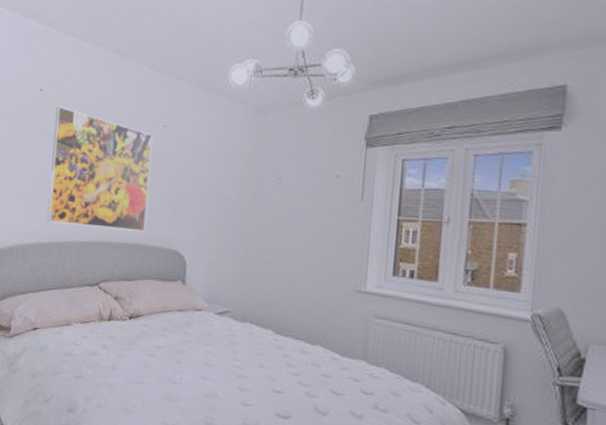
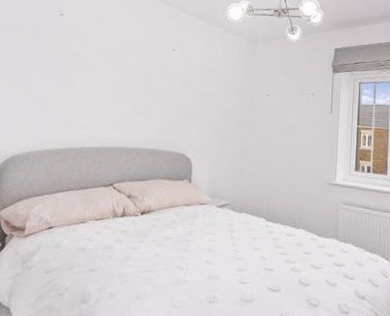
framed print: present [47,106,153,232] -> none [64,29,164,138]

